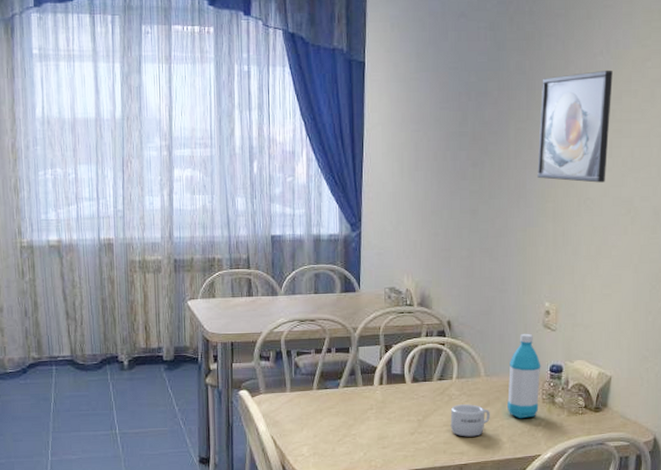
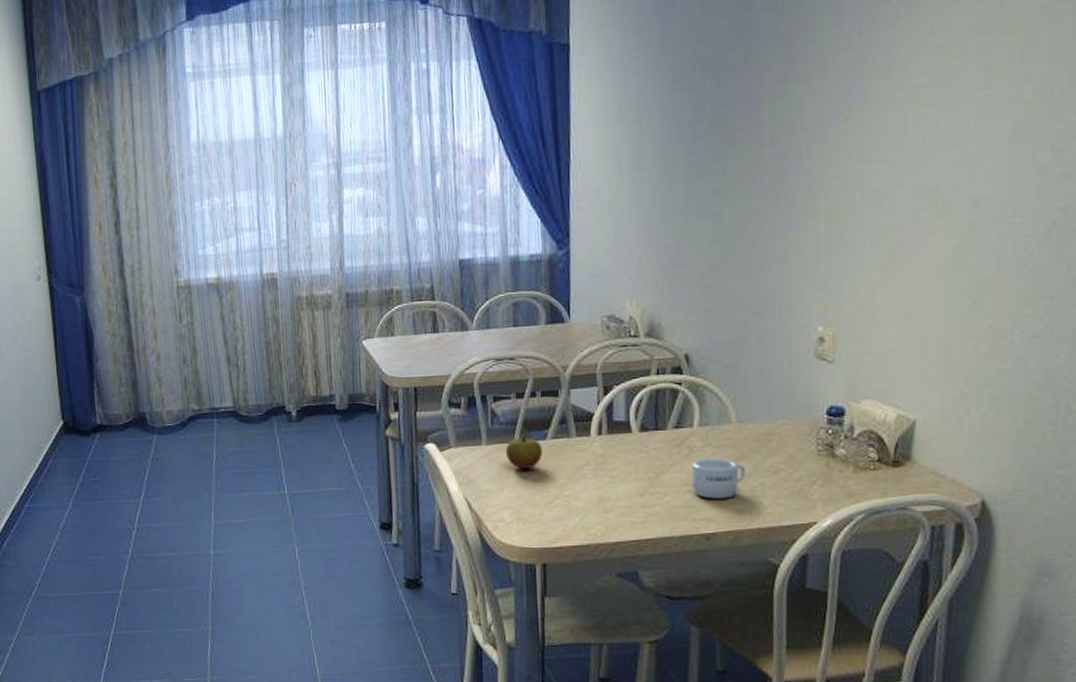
apple: none [305,385,335,412] -> present [505,436,542,469]
water bottle: present [507,333,541,419] -> none [768,367,815,476]
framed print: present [537,69,613,183] -> none [801,21,906,170]

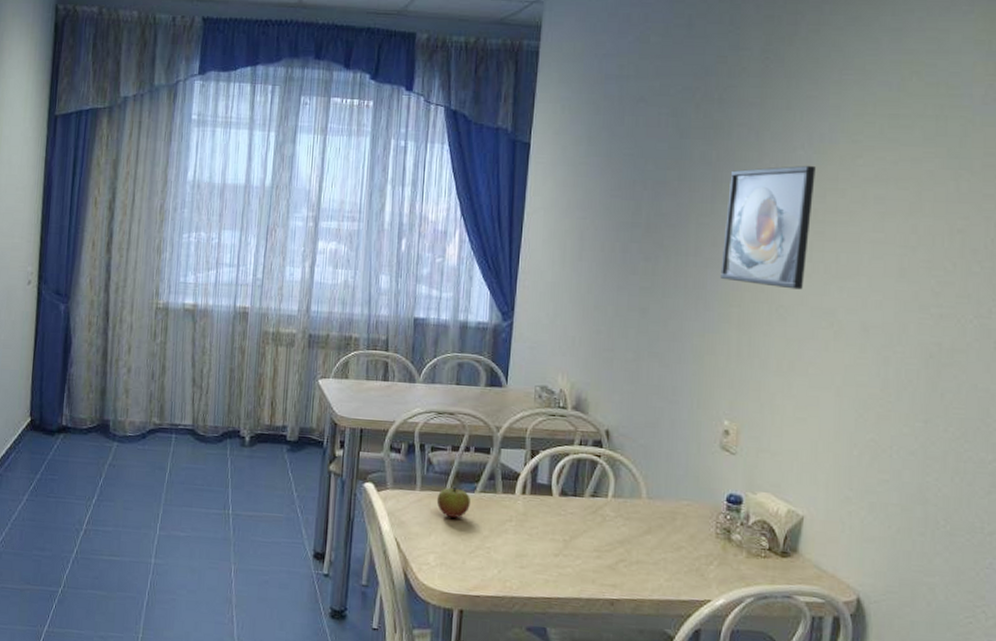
mug: present [691,458,745,499] -> none [602,527,651,568]
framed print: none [801,21,906,170] -> present [720,165,816,290]

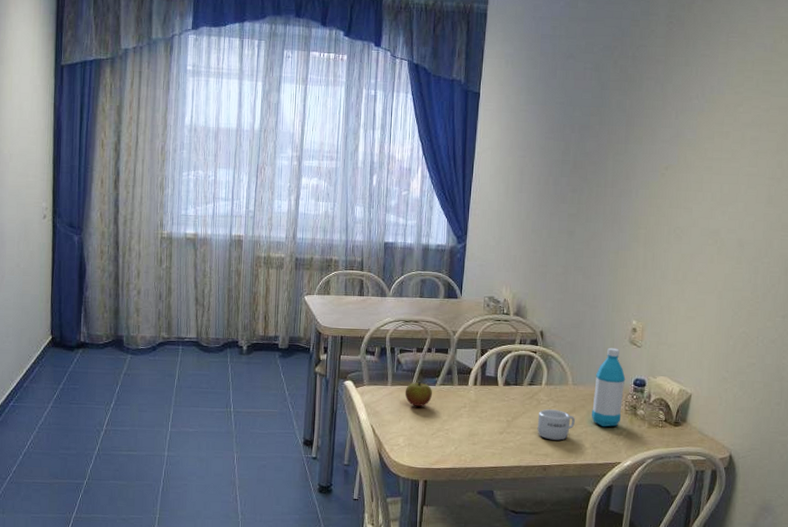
mug: none [602,527,651,568] -> present [537,409,575,441]
water bottle: none [672,453,716,554] -> present [592,347,626,427]
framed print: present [720,165,816,290] -> none [631,112,707,214]

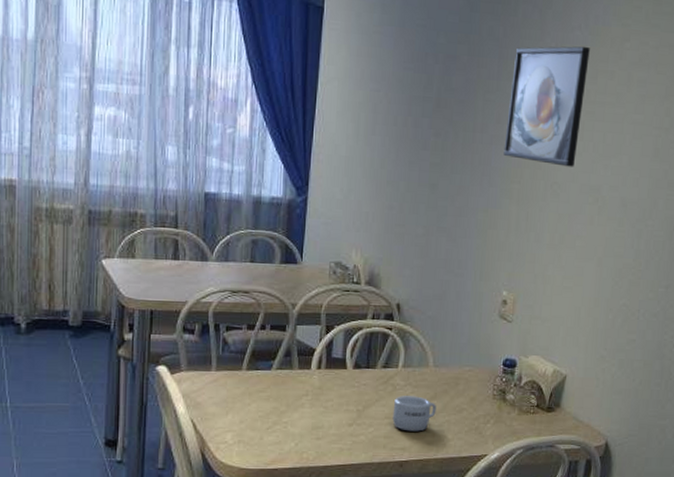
apple: present [405,381,432,406] -> none [233,365,267,395]
water bottle: present [592,347,626,427] -> none [455,322,494,415]
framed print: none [631,112,707,214] -> present [503,46,590,167]

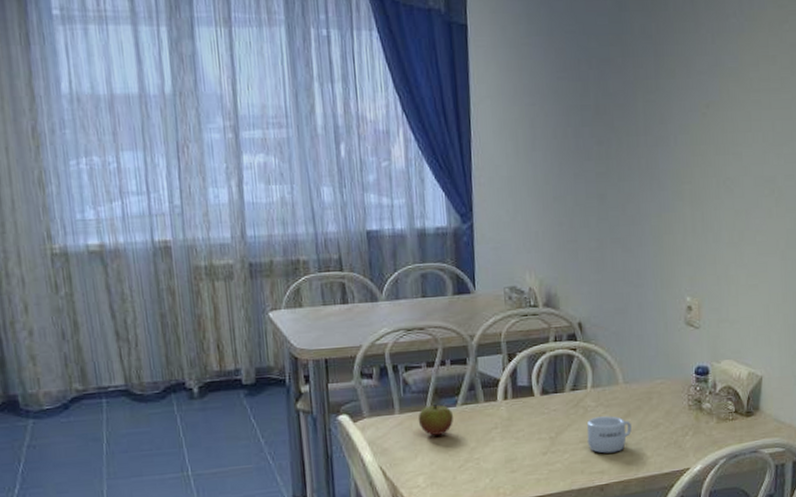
apple: none [233,365,267,395] -> present [418,403,453,435]
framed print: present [503,46,590,167] -> none [670,33,748,161]

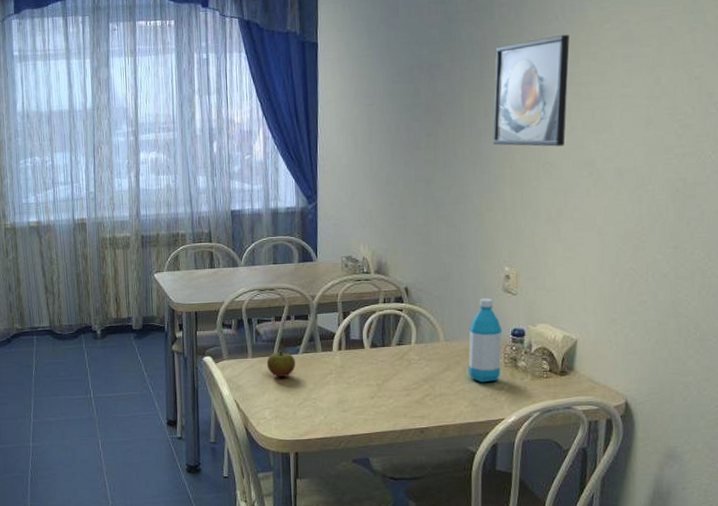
mug: present [586,416,632,454] -> none [410,368,451,401]
water bottle: none [650,332,686,430] -> present [468,298,502,383]
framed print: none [670,33,748,161] -> present [493,34,570,147]

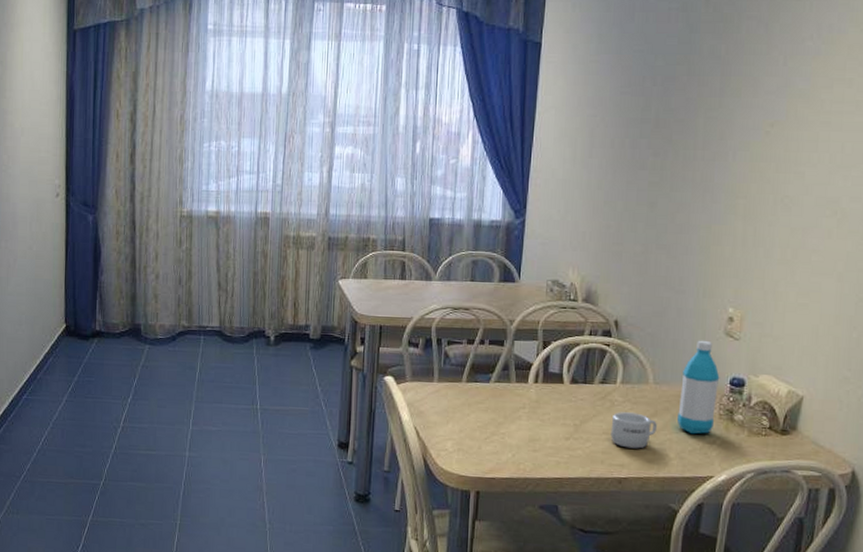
apple: present [266,351,295,377] -> none [453,377,485,406]
mug: none [410,368,451,401] -> present [610,412,657,449]
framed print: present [493,34,570,147] -> none [727,56,824,180]

